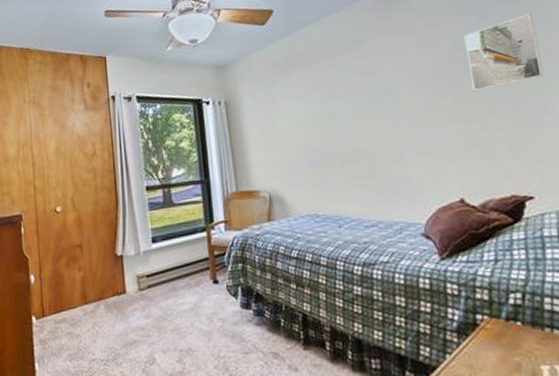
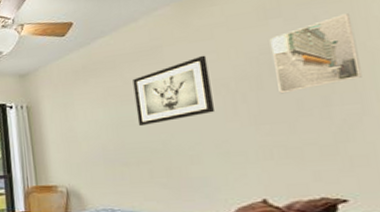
wall art: none [335,50,416,125] -> present [133,55,216,127]

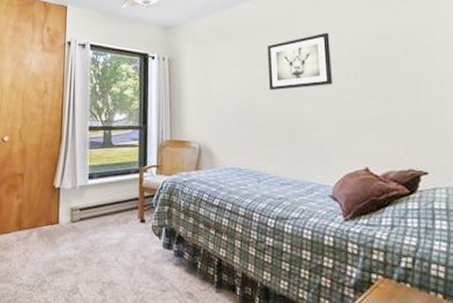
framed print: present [269,13,362,94] -> none [378,14,442,75]

